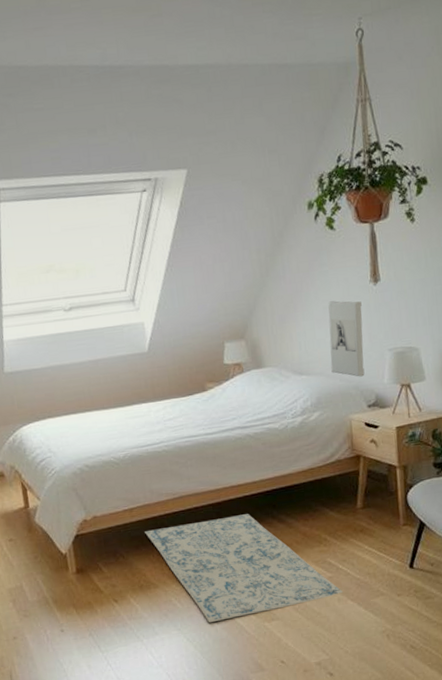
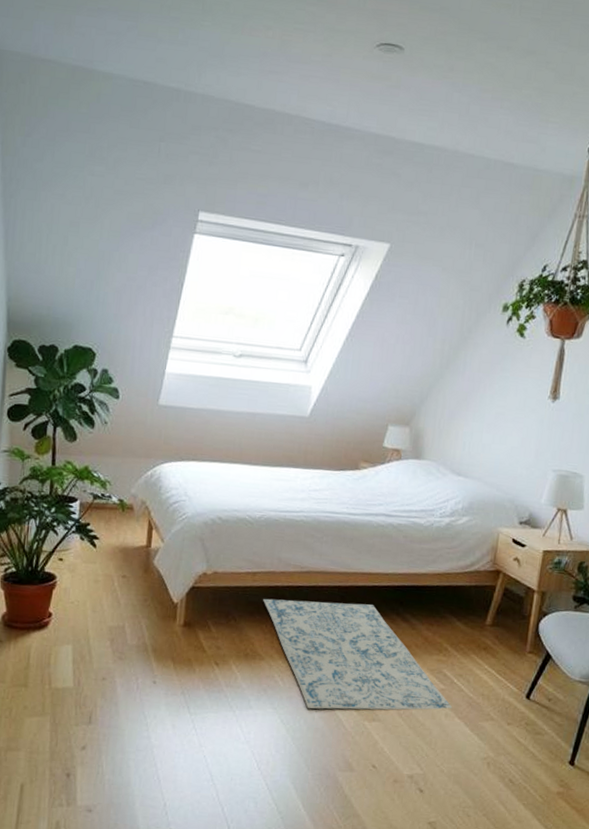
wall sculpture: present [328,301,365,377] -> none [490,408,536,492]

